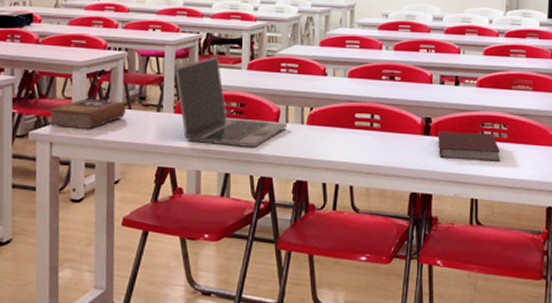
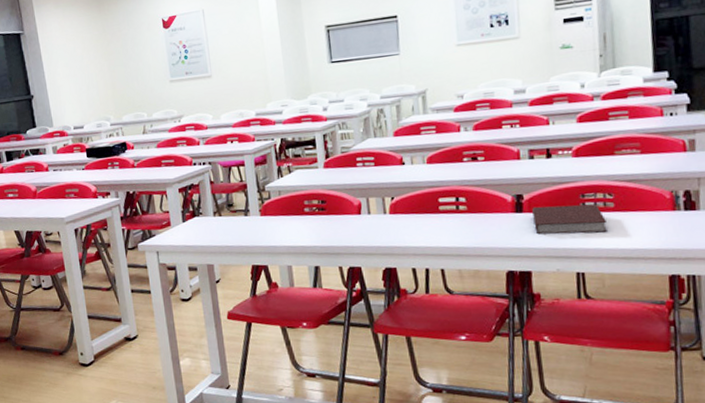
book: present [47,98,126,130] -> none [151,210,217,238]
laptop: present [175,56,288,148] -> none [256,158,371,241]

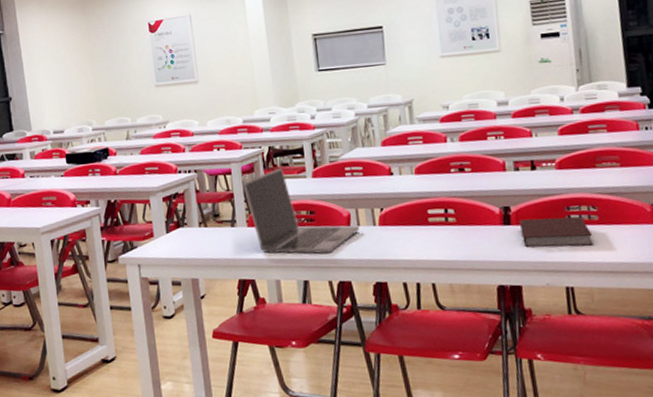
laptop: none [256,158,371,241] -> present [243,167,360,254]

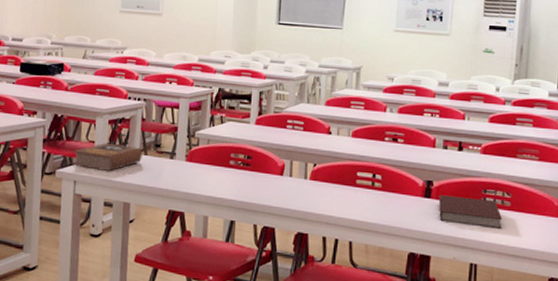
book: none [132,220,203,250] -> present [72,142,142,172]
laptop: present [243,167,360,254] -> none [188,110,292,199]

